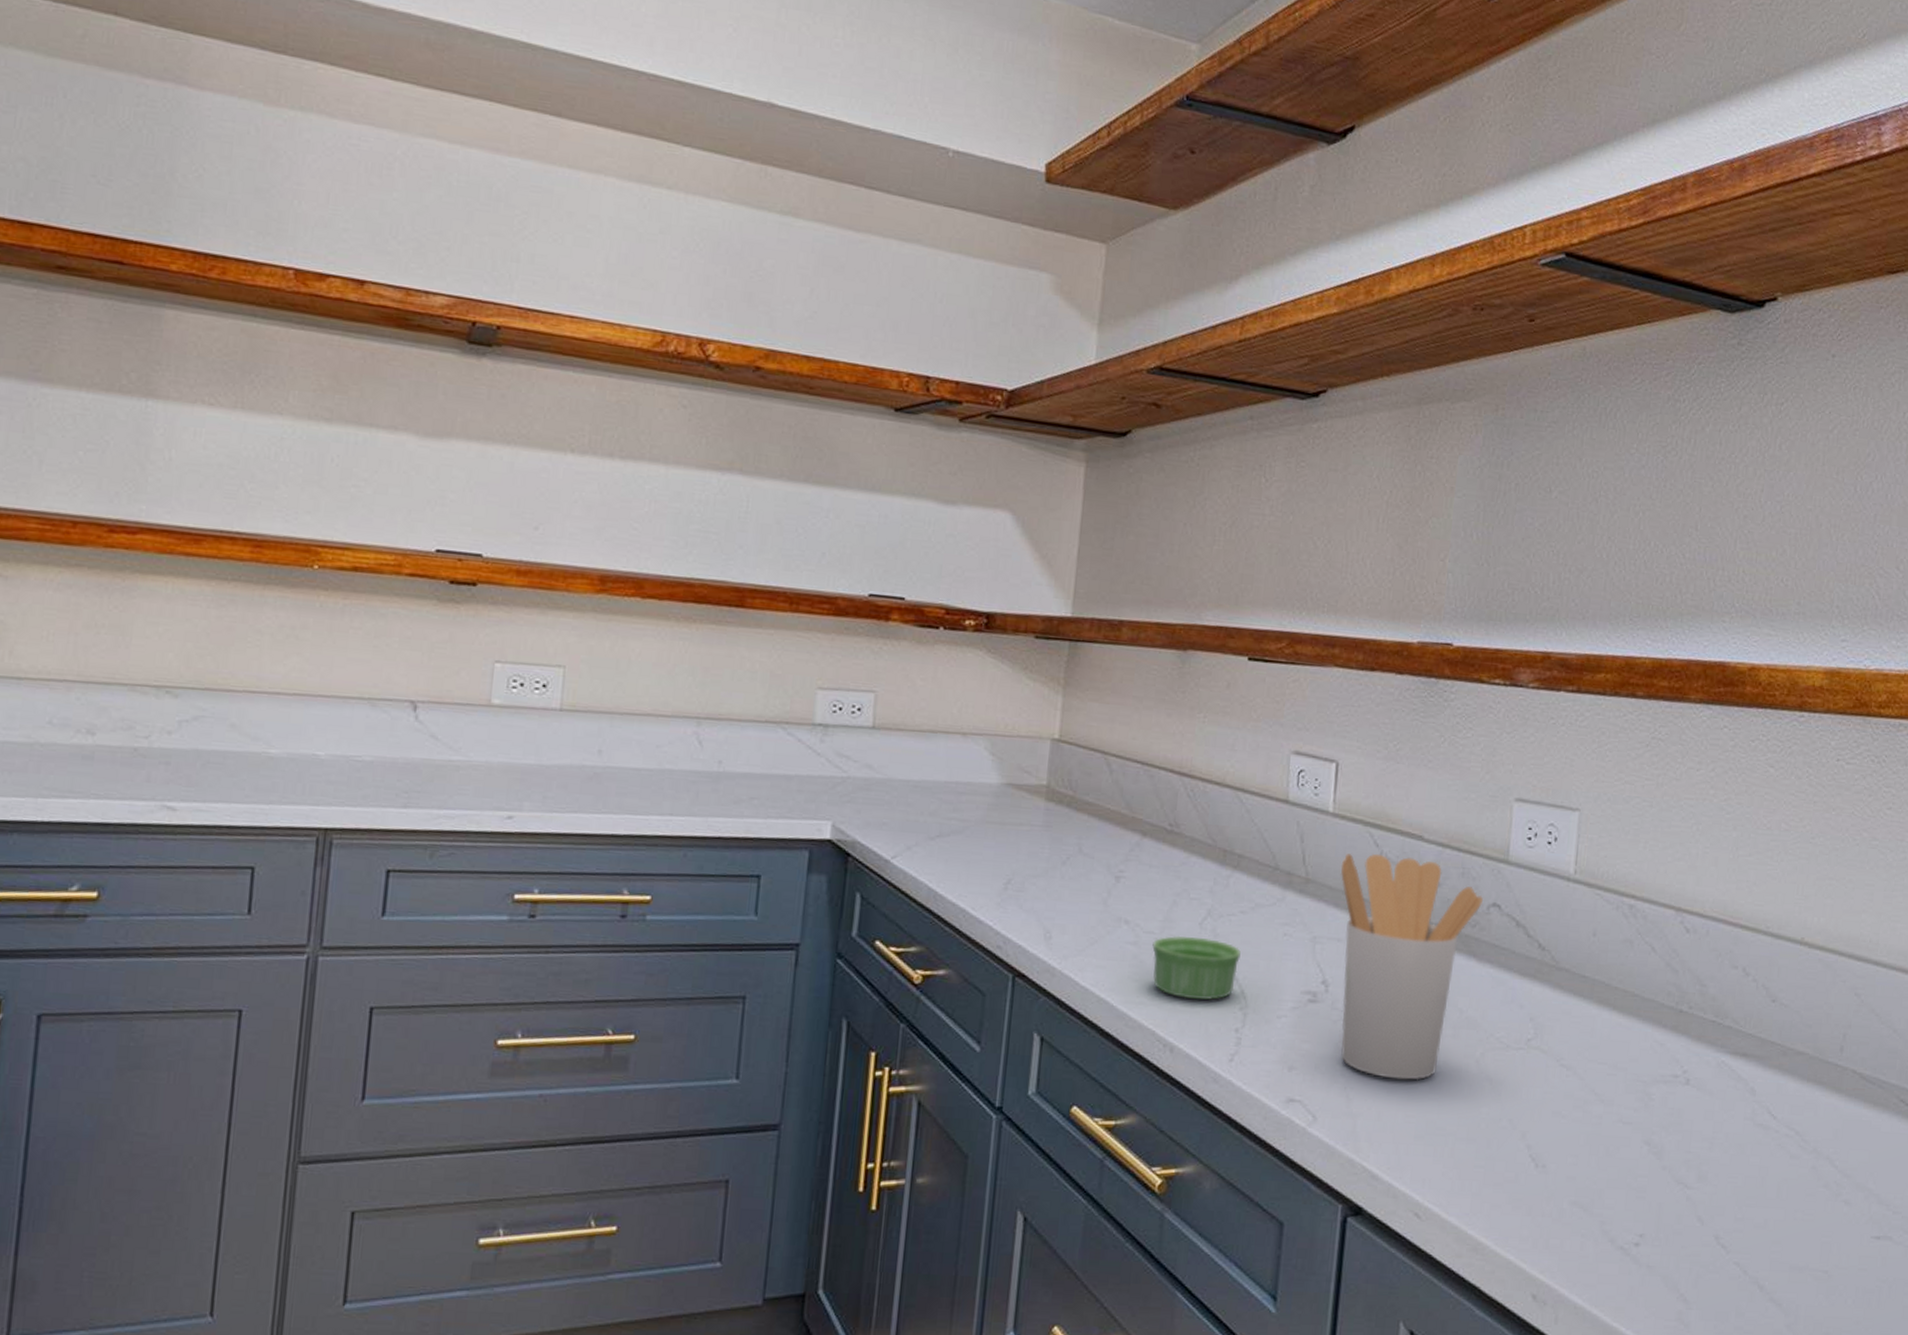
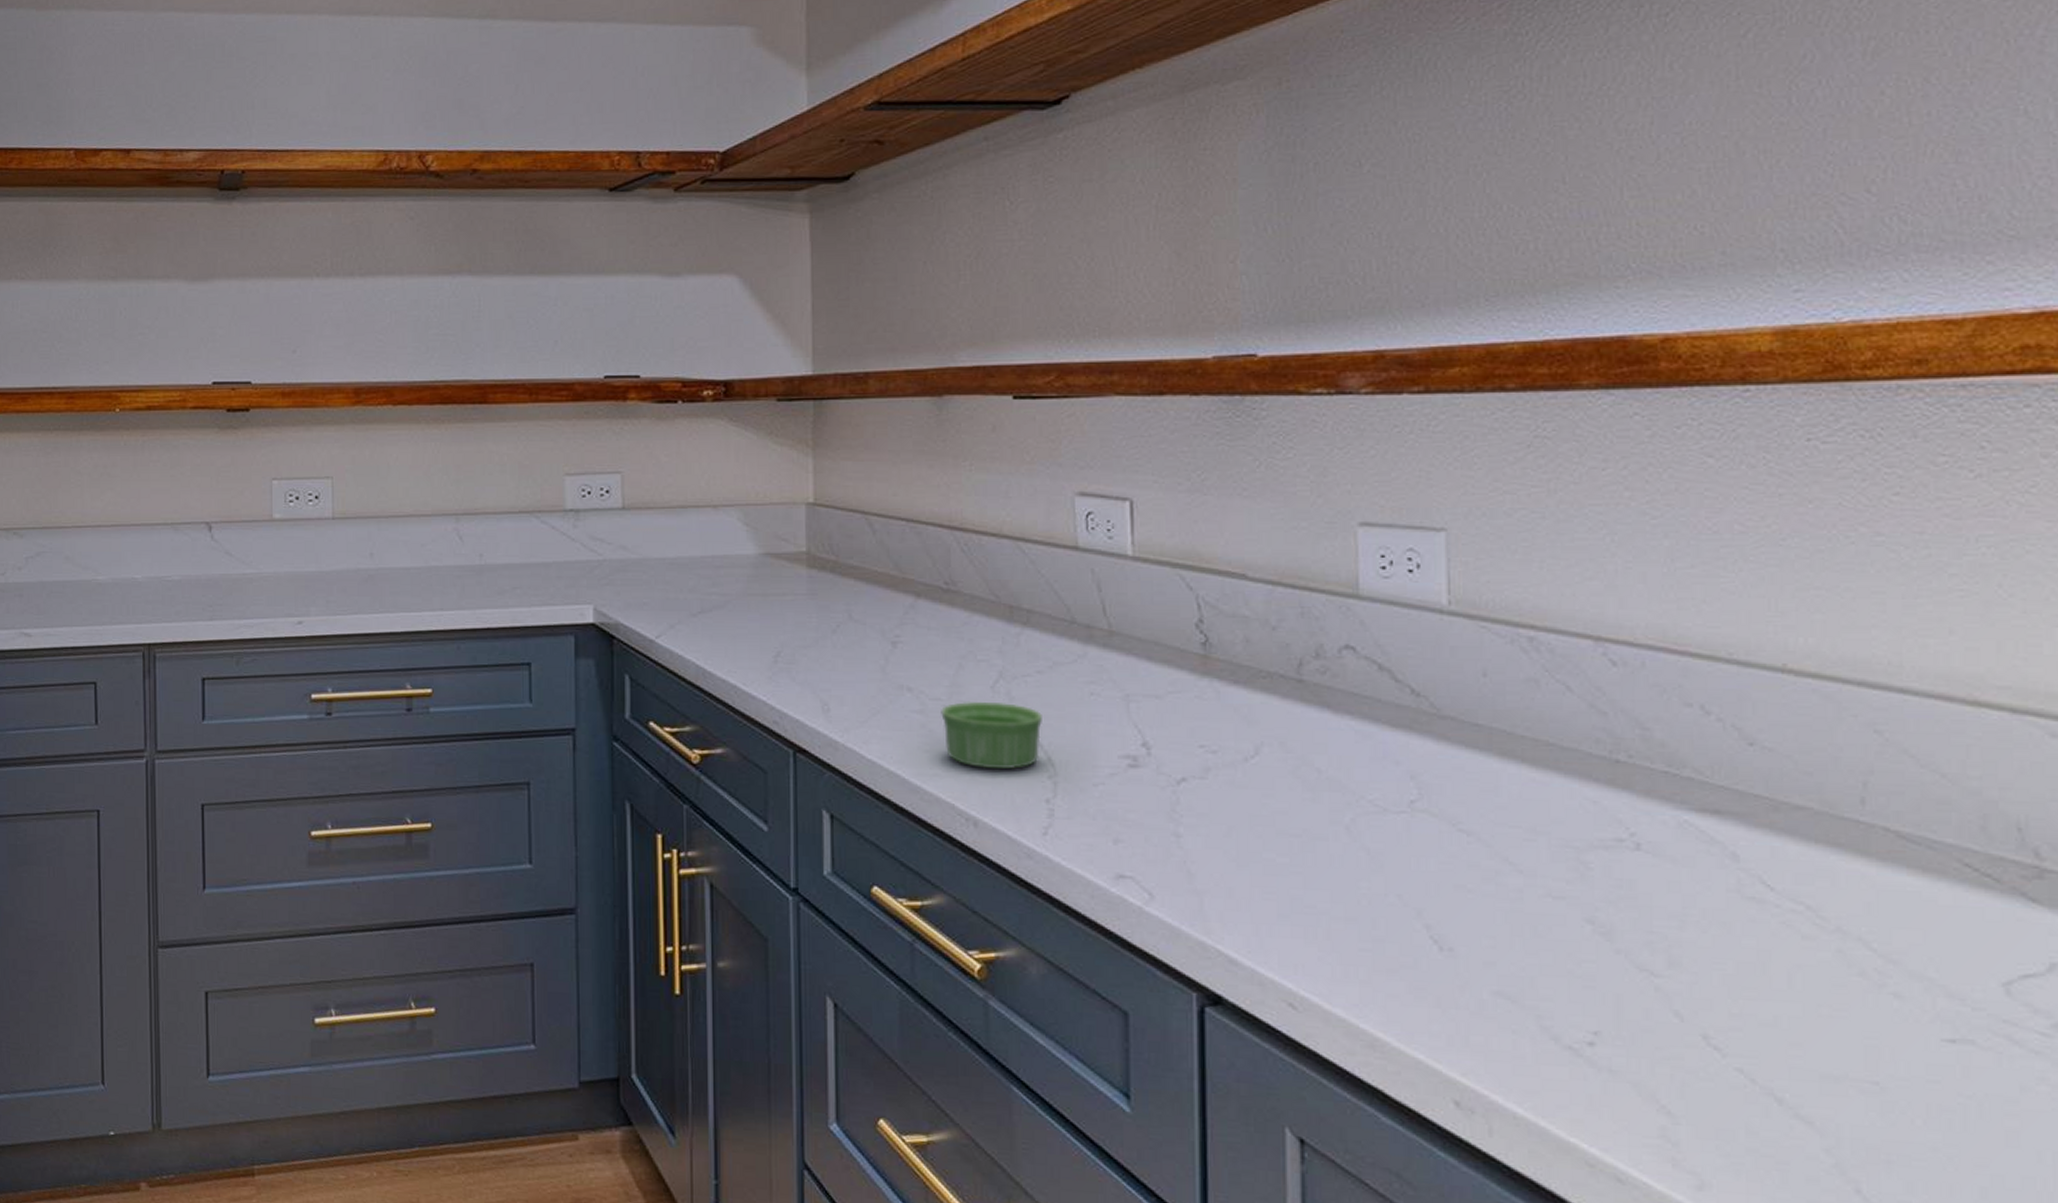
utensil holder: present [1340,853,1483,1081] -> none [1149,598,1331,852]

